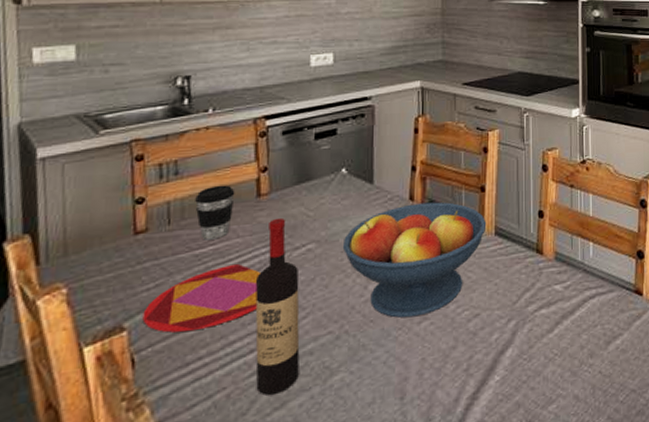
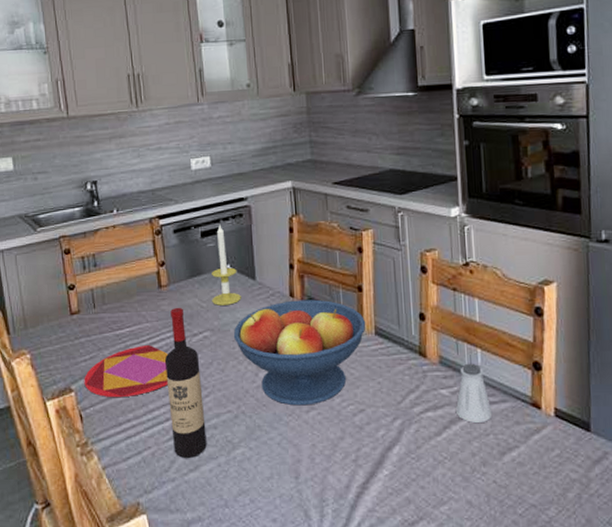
coffee cup: present [195,184,235,240] -> none [111,276,141,323]
candle: none [321,125,356,214] -> present [212,225,241,306]
saltshaker: none [567,256,601,316] -> present [455,363,493,424]

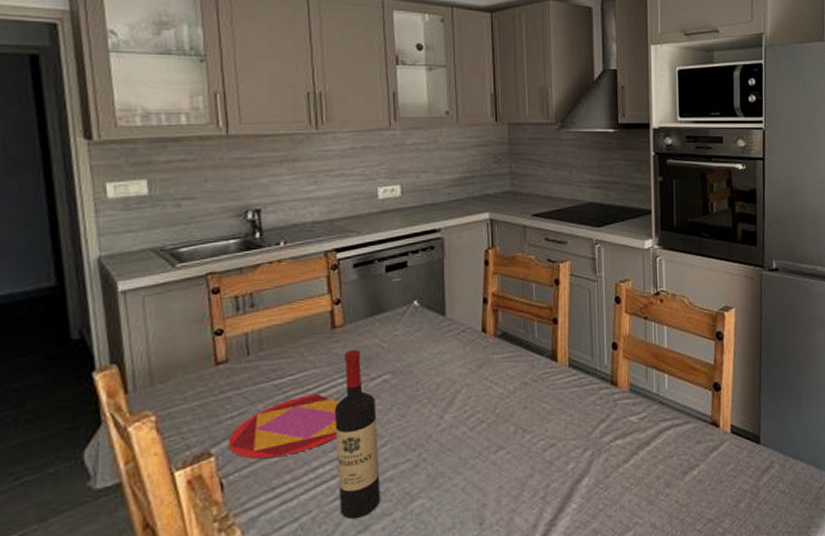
candle: present [212,225,241,306] -> none [395,258,429,345]
fruit bowl: present [233,299,366,406] -> none [417,334,560,447]
saltshaker: present [455,363,493,424] -> none [643,388,677,447]

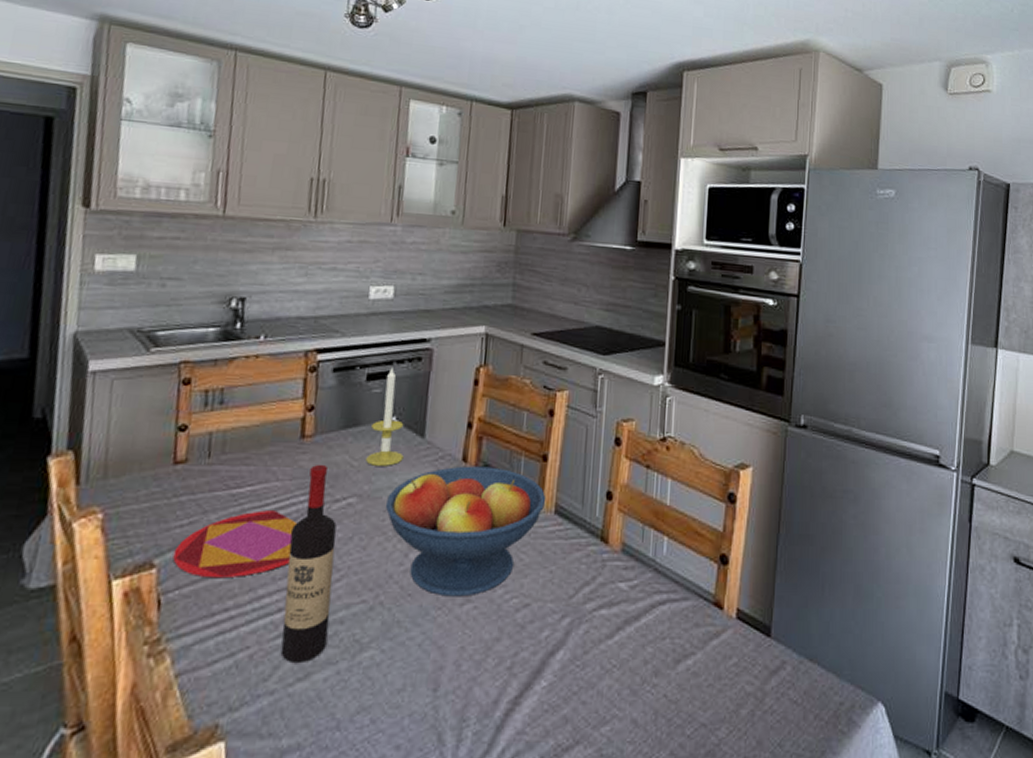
candle: none [395,258,429,345] -> present [366,367,404,466]
fruit bowl: none [417,334,560,447] -> present [385,466,546,597]

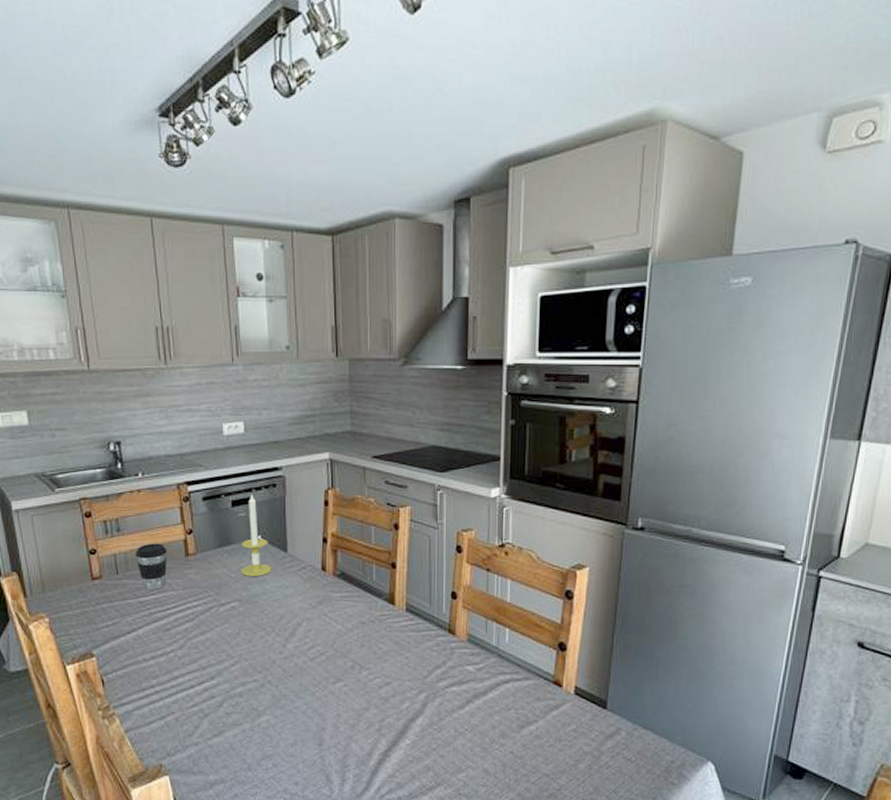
plate: present [172,510,297,577] -> none [106,613,194,663]
coffee cup: none [237,420,279,480] -> present [135,543,167,590]
wine bottle: present [280,464,337,664] -> none [190,576,231,725]
fruit bowl: present [385,466,546,597] -> none [262,574,398,677]

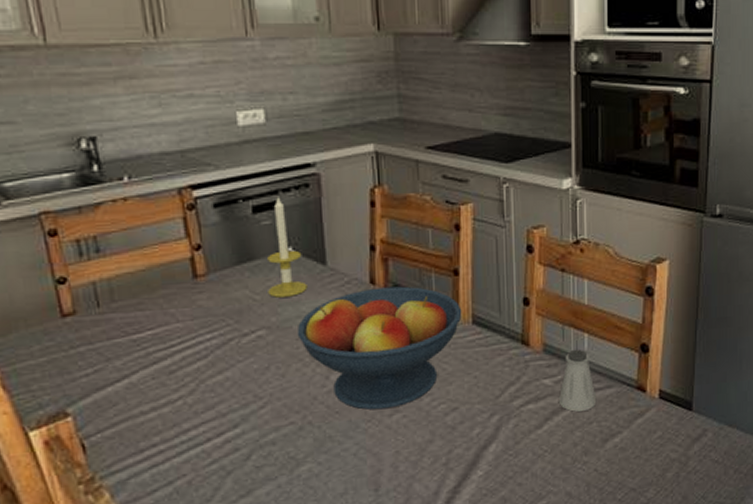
coffee cup: present [135,543,167,590] -> none [123,264,168,325]
fruit bowl: none [262,574,398,677] -> present [297,286,462,410]
saltshaker: none [479,641,515,699] -> present [558,349,597,412]

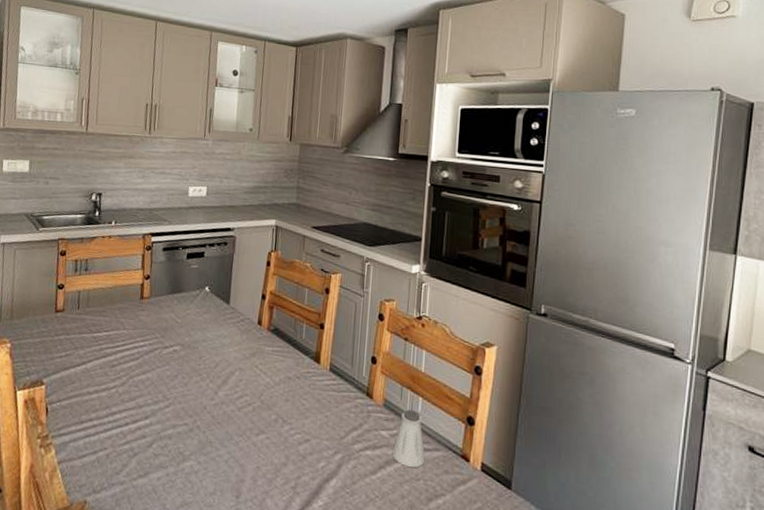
candle: present [267,197,308,298] -> none [187,249,214,324]
fruit bowl: present [297,286,462,410] -> none [200,328,323,429]

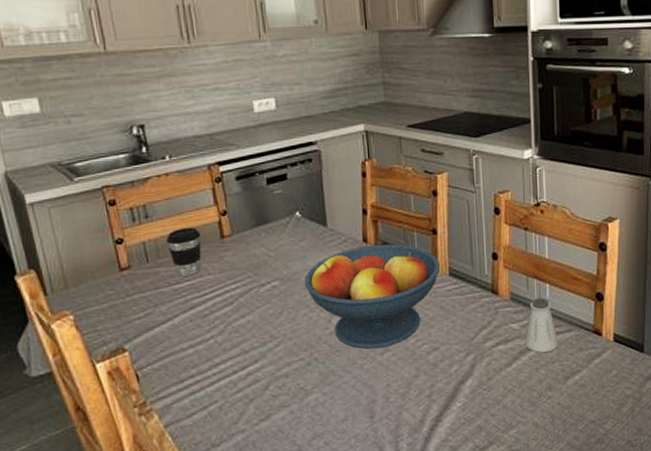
coffee cup: none [97,284,126,328] -> present [166,227,202,277]
fruit bowl: none [200,328,323,429] -> present [304,244,441,349]

